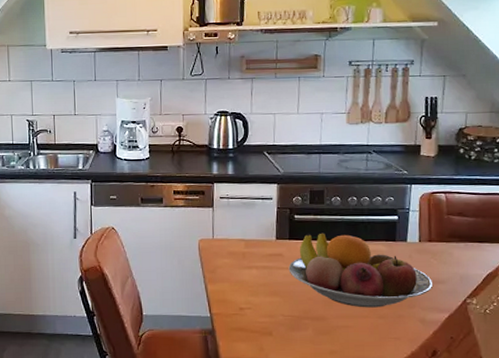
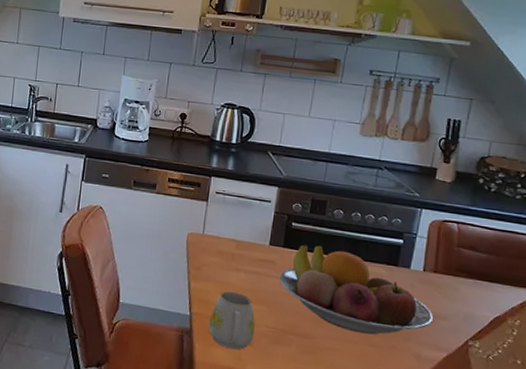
mug: none [229,288,272,342] -> present [208,291,255,350]

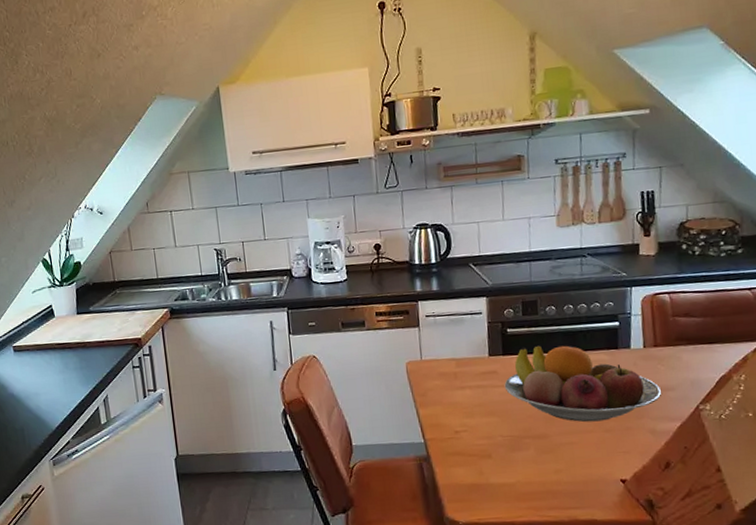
mug: present [208,291,255,350] -> none [444,409,491,466]

